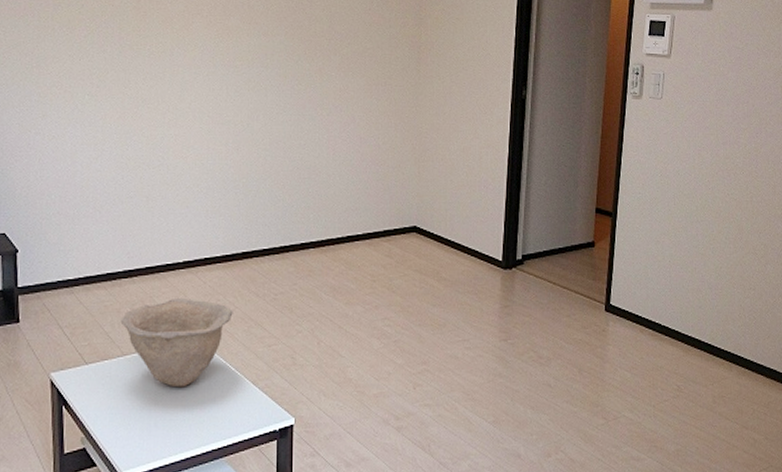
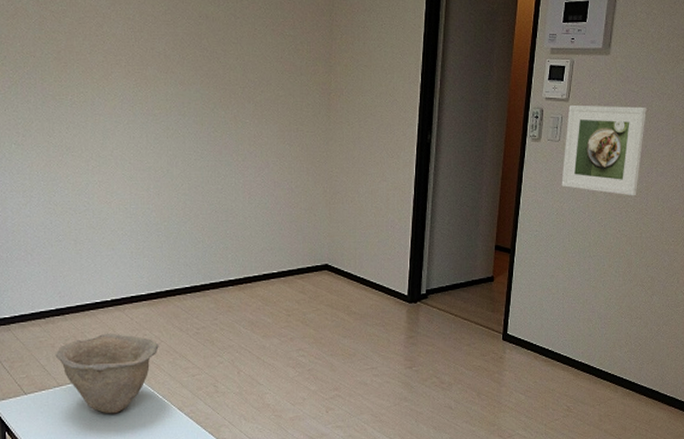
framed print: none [665,62,753,158] -> present [561,106,647,196]

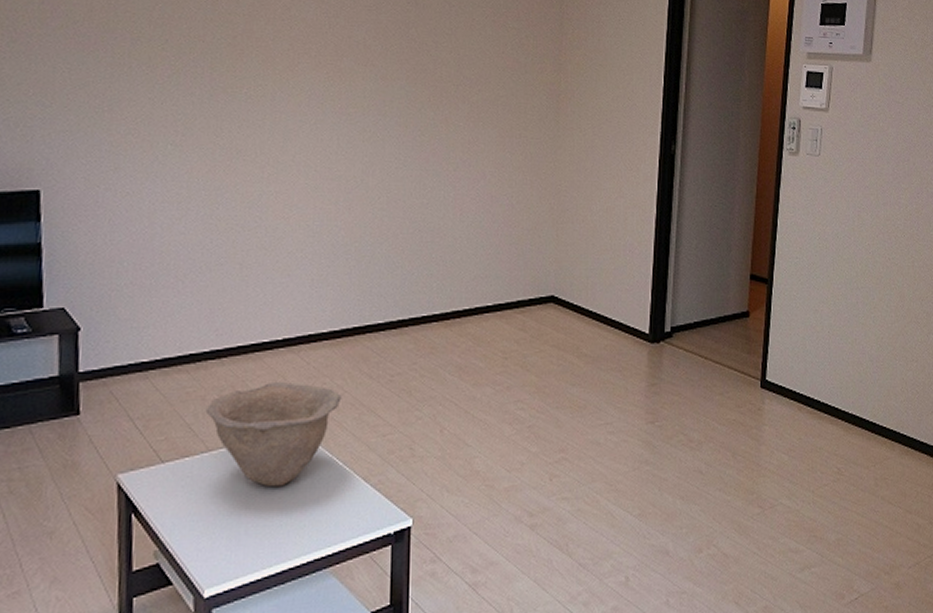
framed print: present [561,106,647,196] -> none [823,116,913,220]

